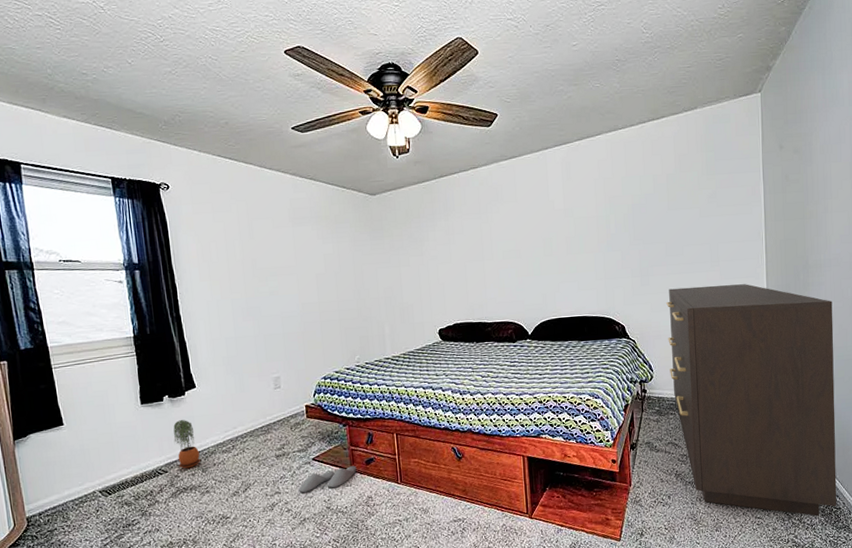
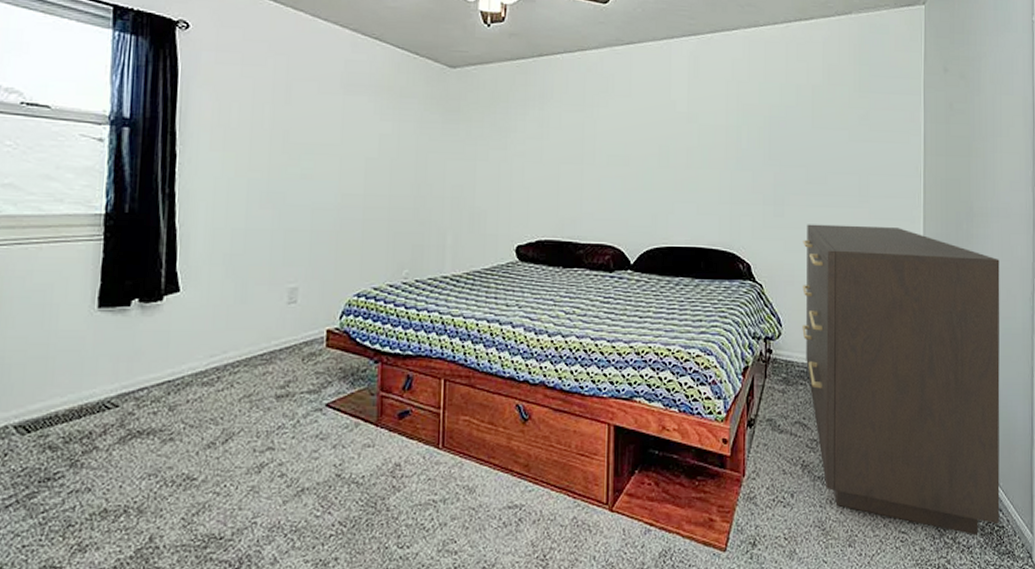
potted plant: present [173,420,201,469] -> none [135,335,170,404]
slippers: present [297,466,357,493] -> none [299,419,385,451]

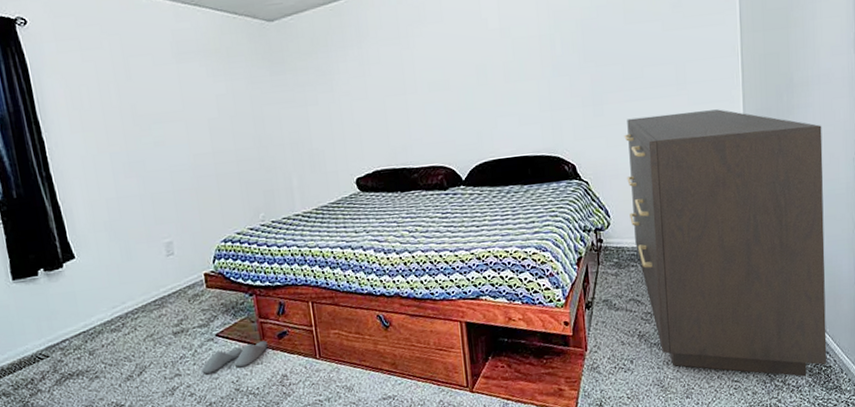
slippers: none [299,419,385,451] -> present [200,341,268,374]

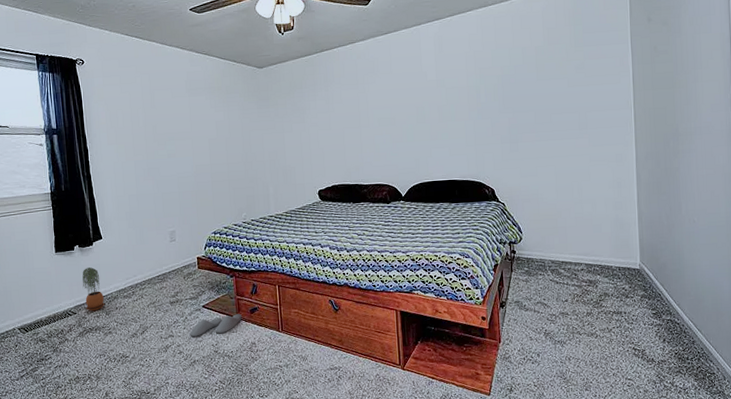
potted plant: none [52,296,87,352] -> present [82,267,105,311]
dresser: present [624,109,827,377] -> none [535,151,711,381]

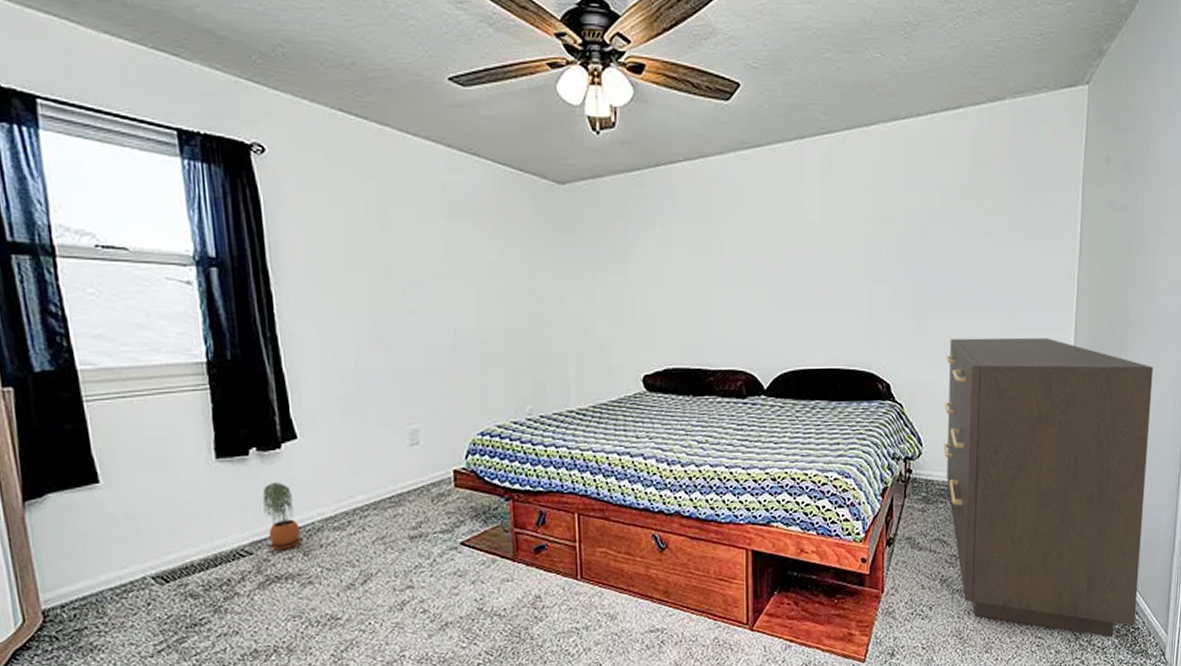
slippers: present [189,314,242,337] -> none [438,554,522,588]
dresser: none [535,151,711,381] -> present [943,337,1154,638]

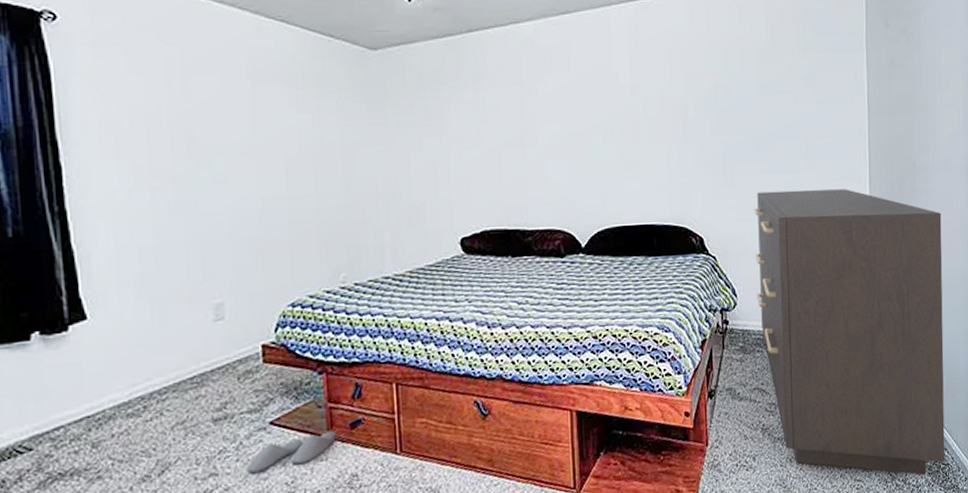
potted plant: present [263,483,302,550] -> none [45,368,91,444]
slippers: none [438,554,522,588] -> present [245,431,337,473]

